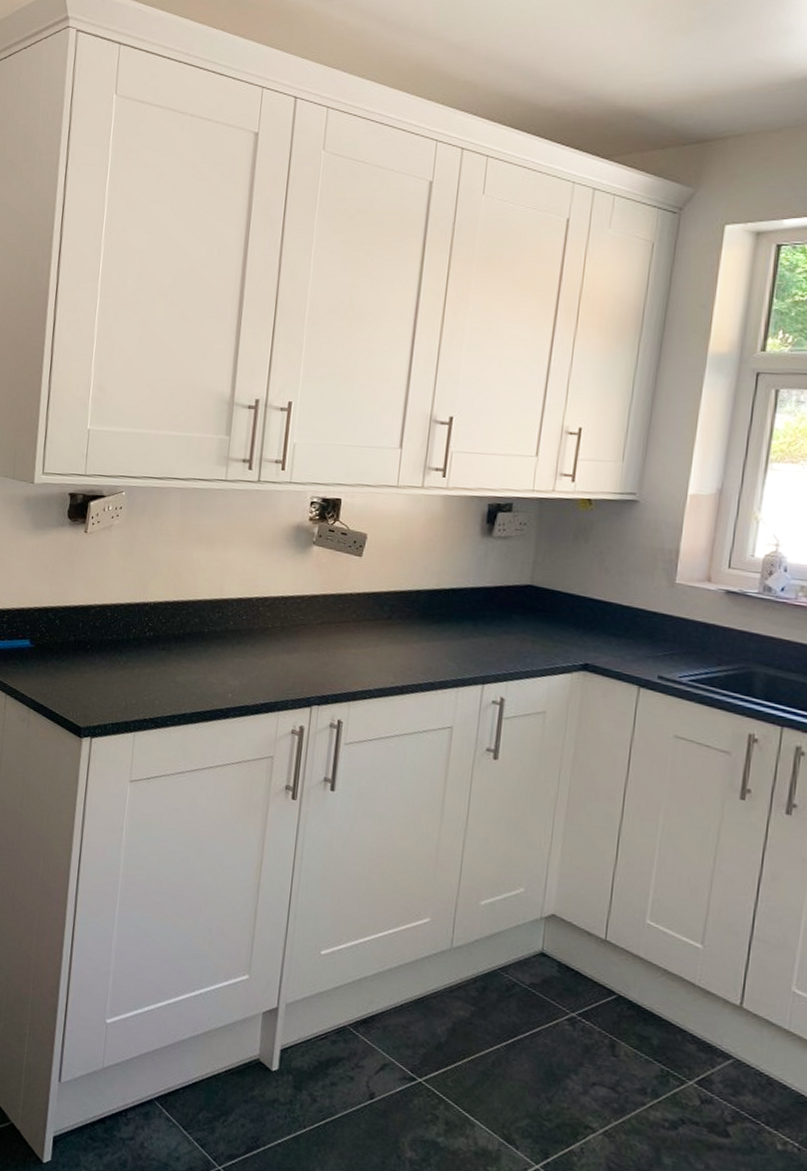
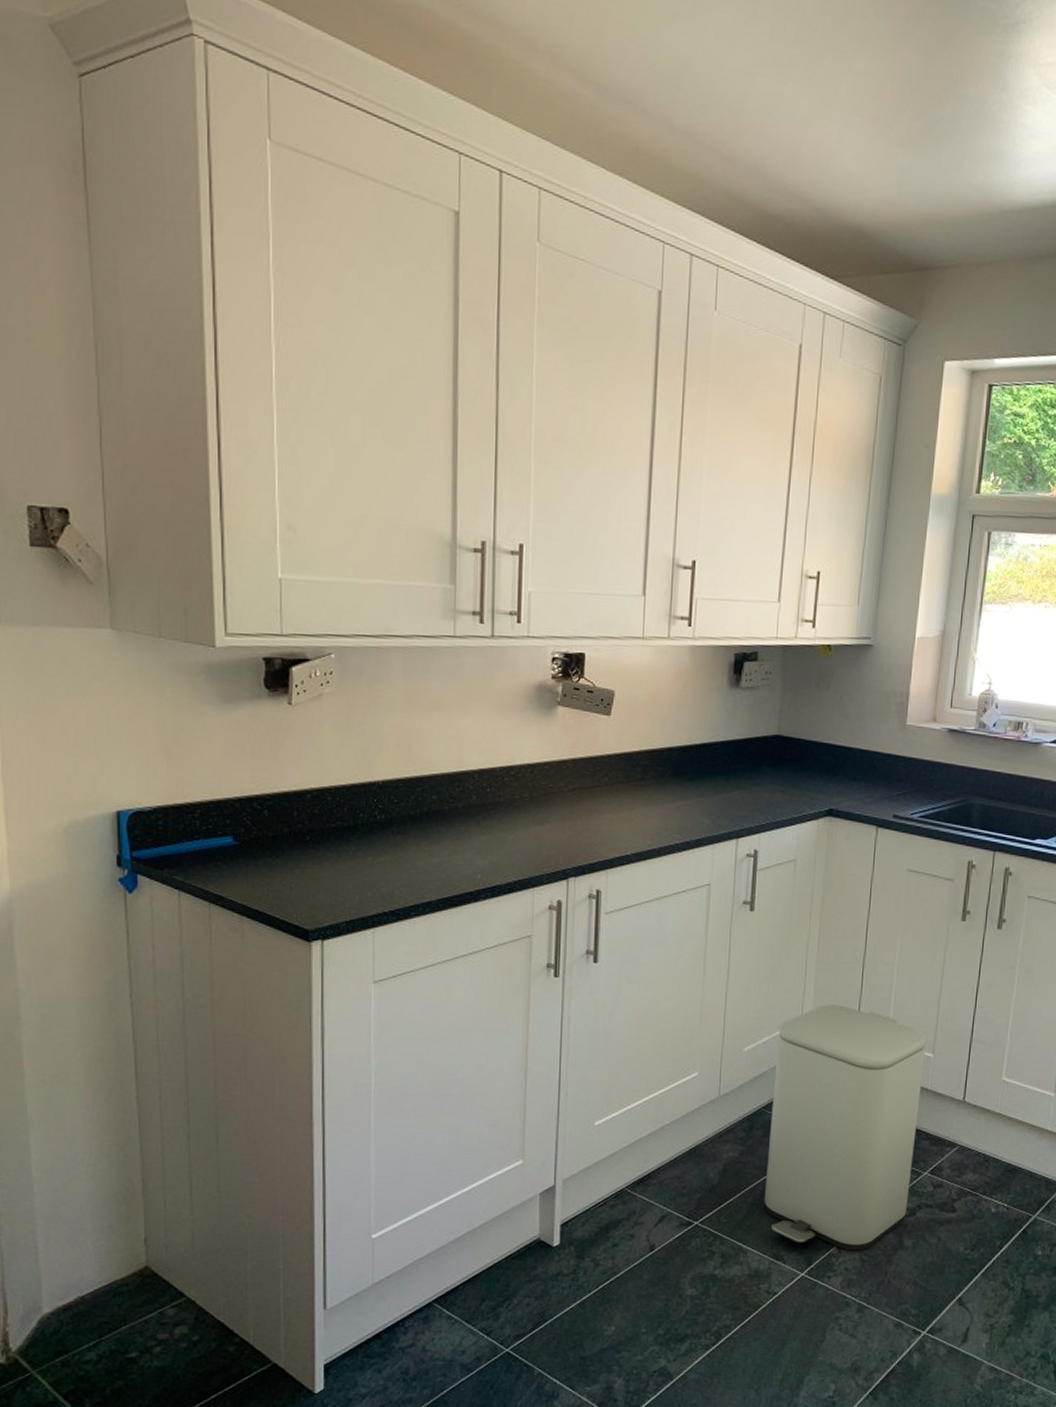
pedal bin: none [495,869,695,1157] -> present [764,1005,927,1251]

